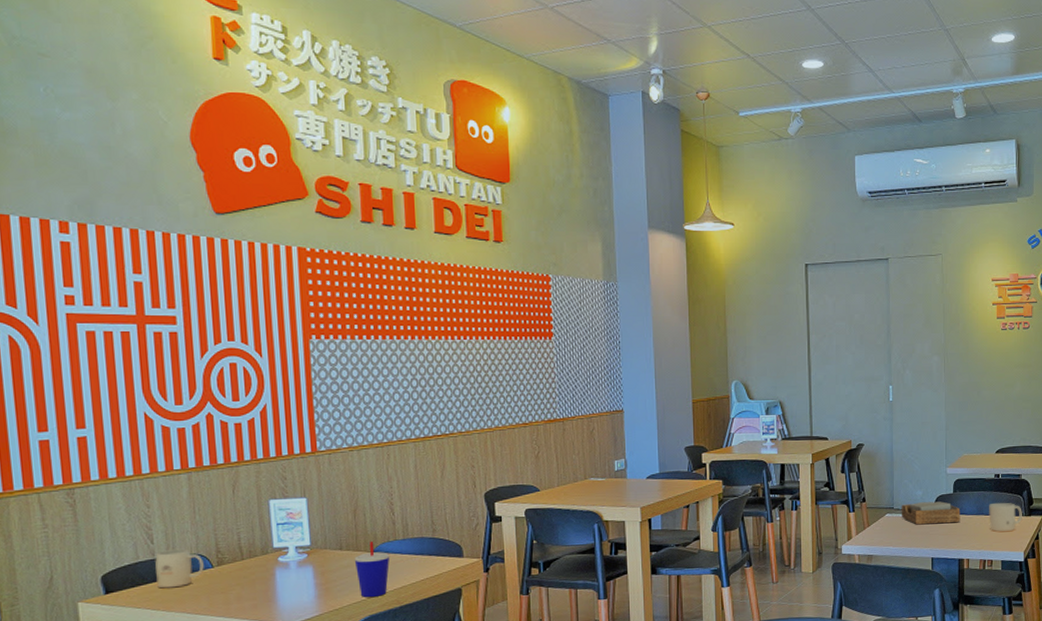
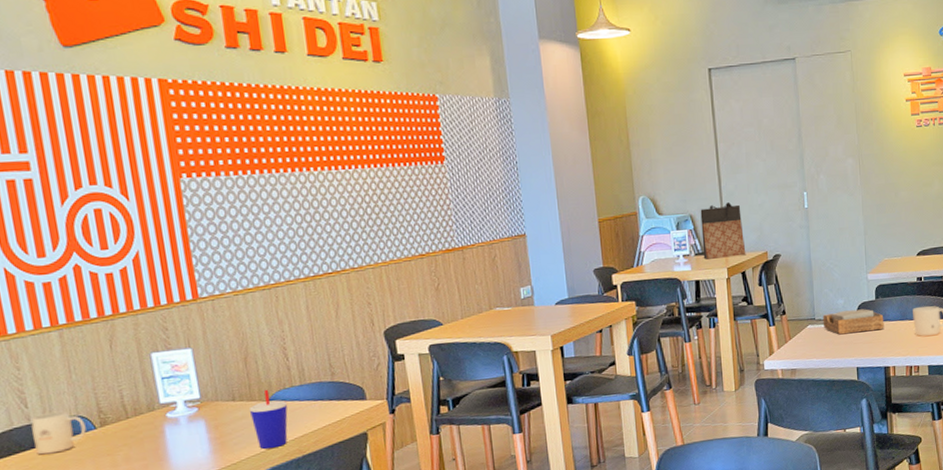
bag: none [789,391,831,444] -> present [700,202,746,260]

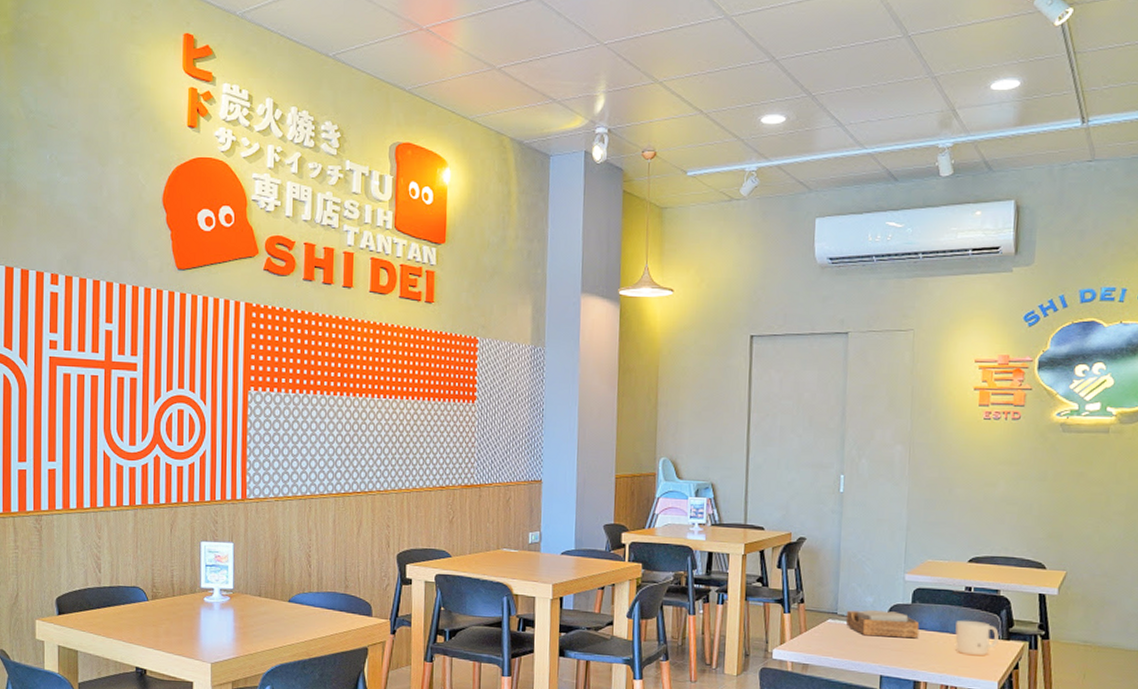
mug: present [31,410,87,455] -> none [99,579,141,616]
beverage cup: present [249,389,288,450] -> none [271,590,304,647]
bag: present [700,202,746,260] -> none [720,475,768,534]

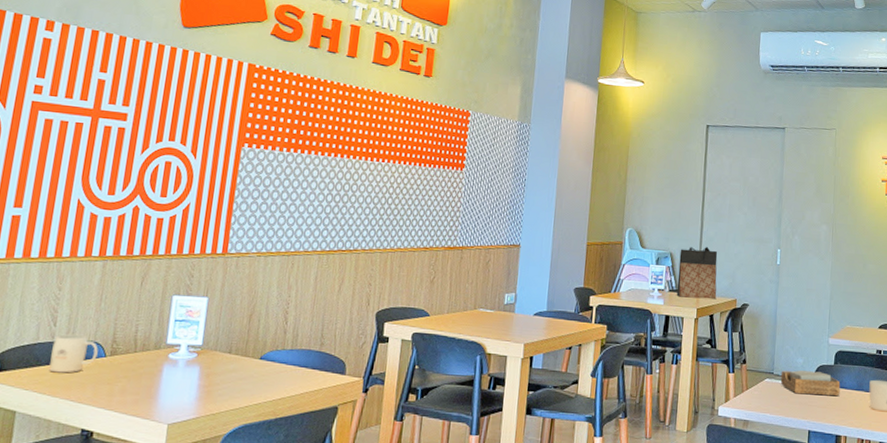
mug: none [99,579,141,616] -> present [49,333,99,373]
bag: none [720,475,768,534] -> present [676,247,718,300]

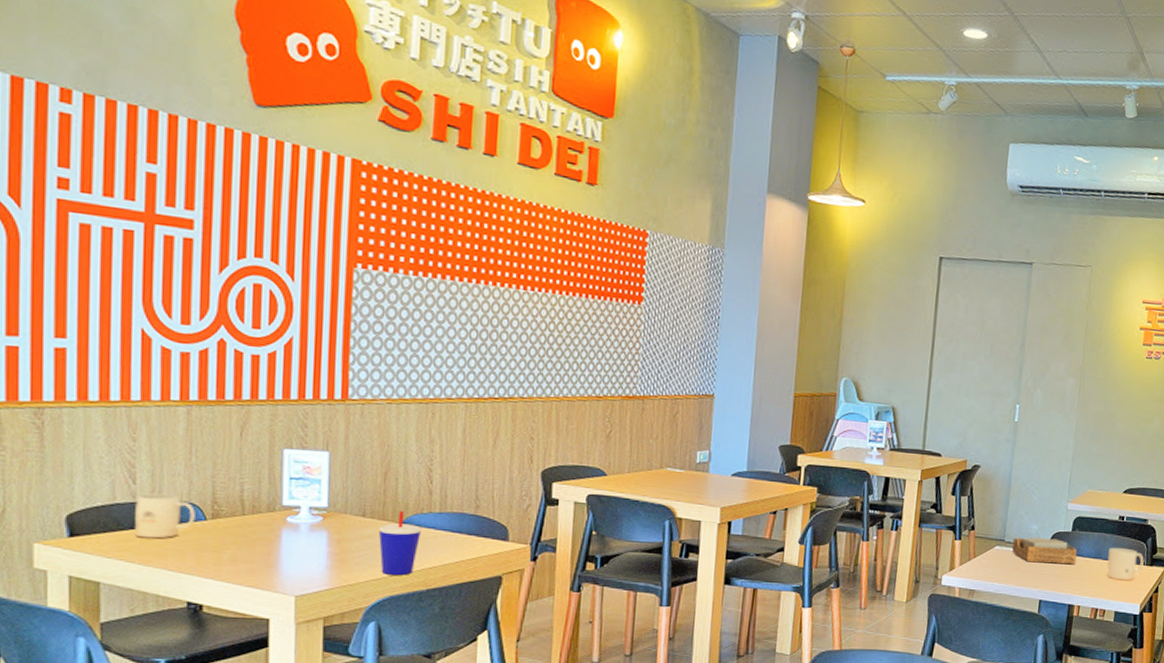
beverage cup: none [239,347,276,406] -> present [378,510,422,576]
bag: present [676,247,718,300] -> none [898,400,948,460]

